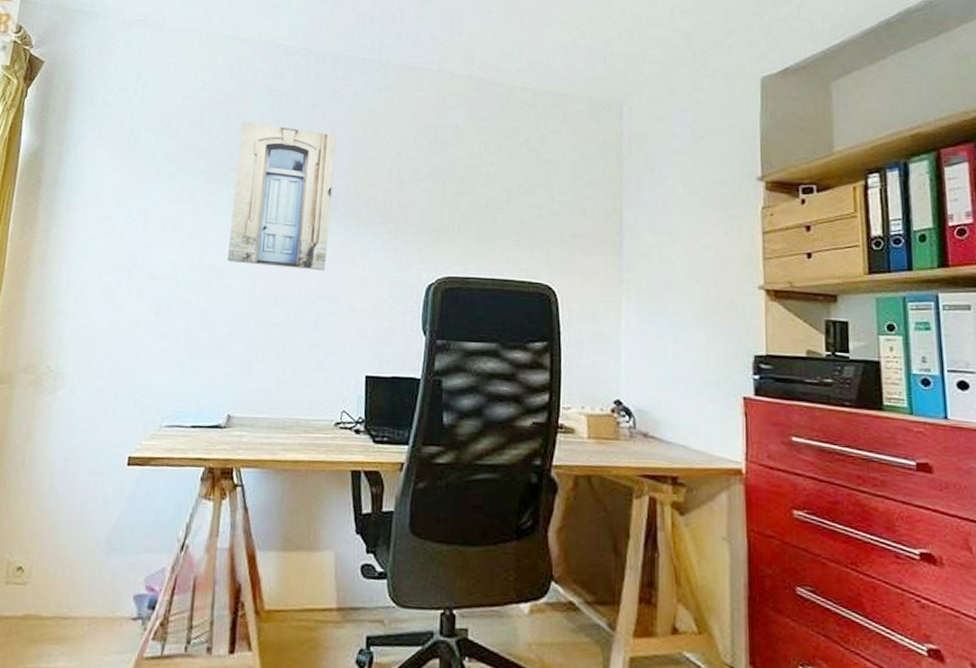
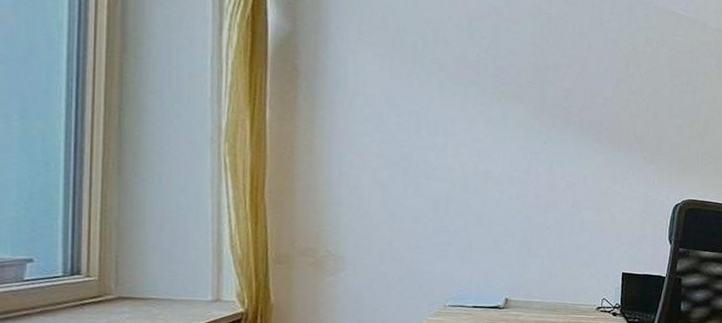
wall art: present [227,121,336,271] -> none [501,38,602,186]

